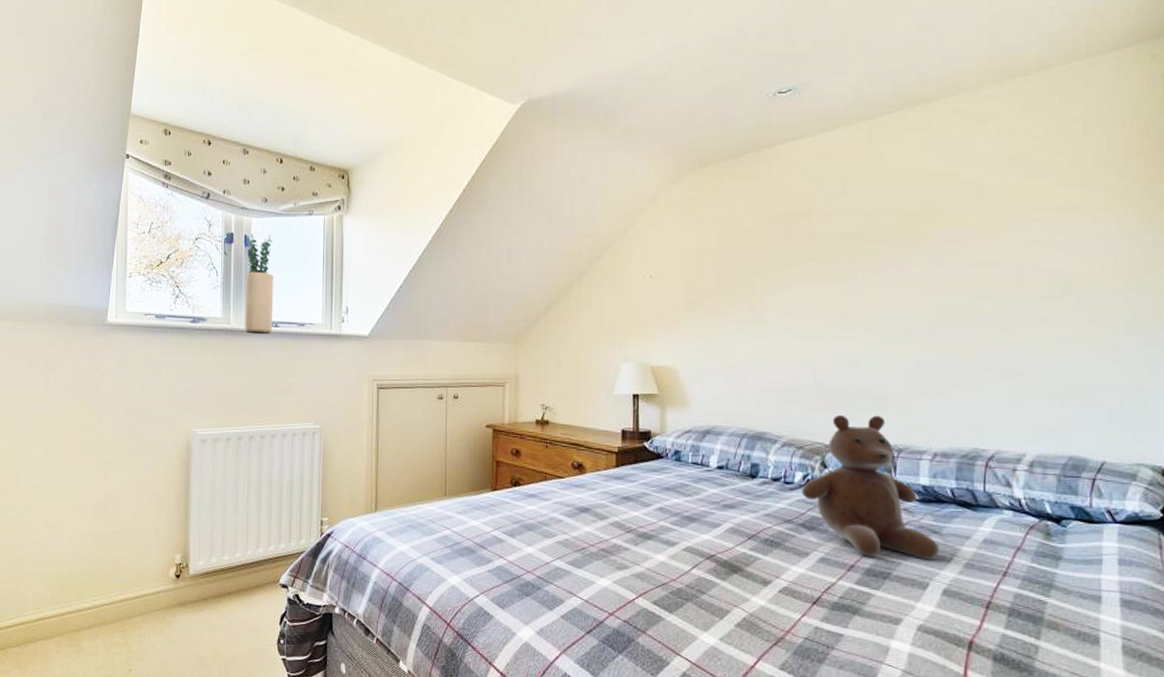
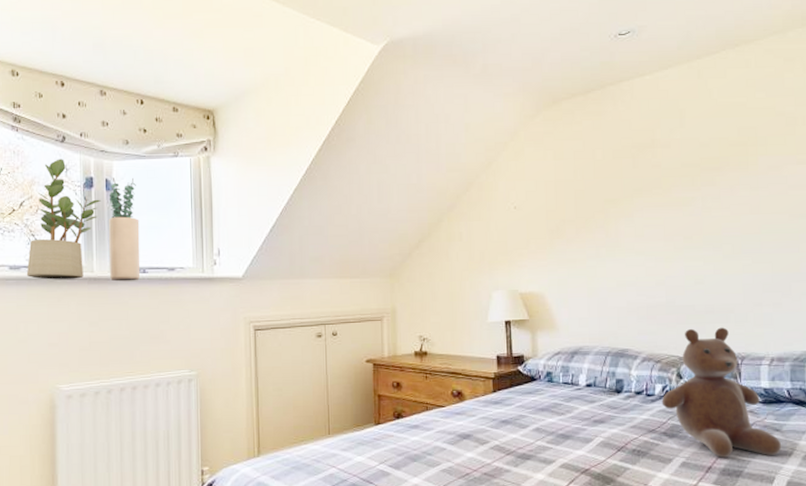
potted plant: none [170,214,240,330] -> present [26,159,101,280]

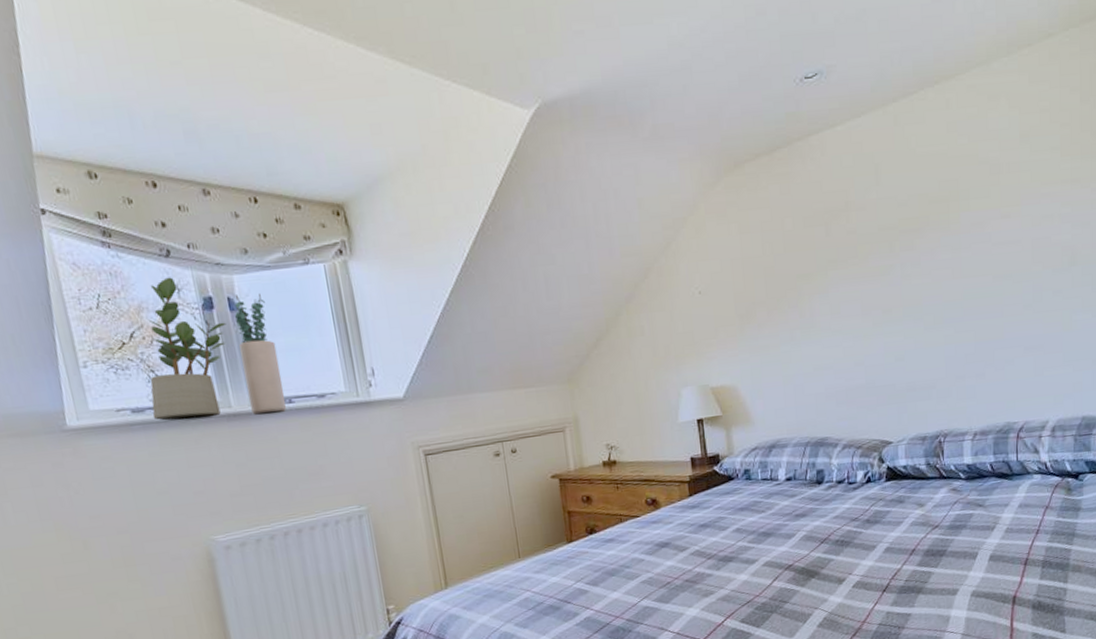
teddy bear: present [661,327,782,458] -> none [864,405,985,539]

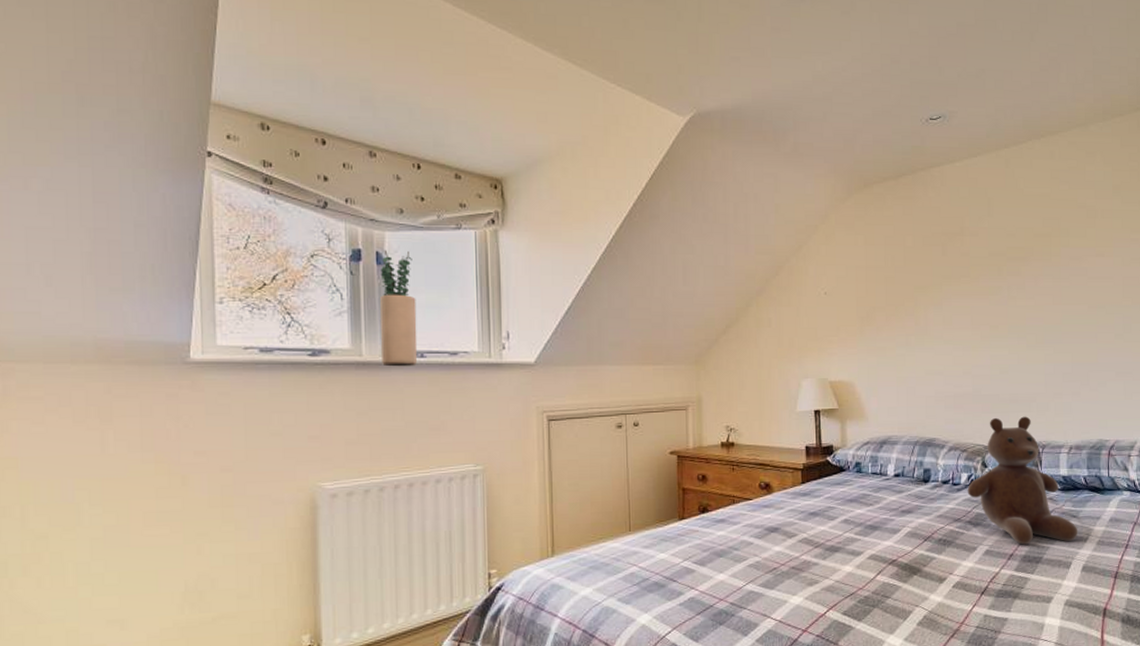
potted plant: present [148,277,226,421] -> none [280,227,371,364]
teddy bear: none [864,405,985,539] -> present [967,416,1078,545]

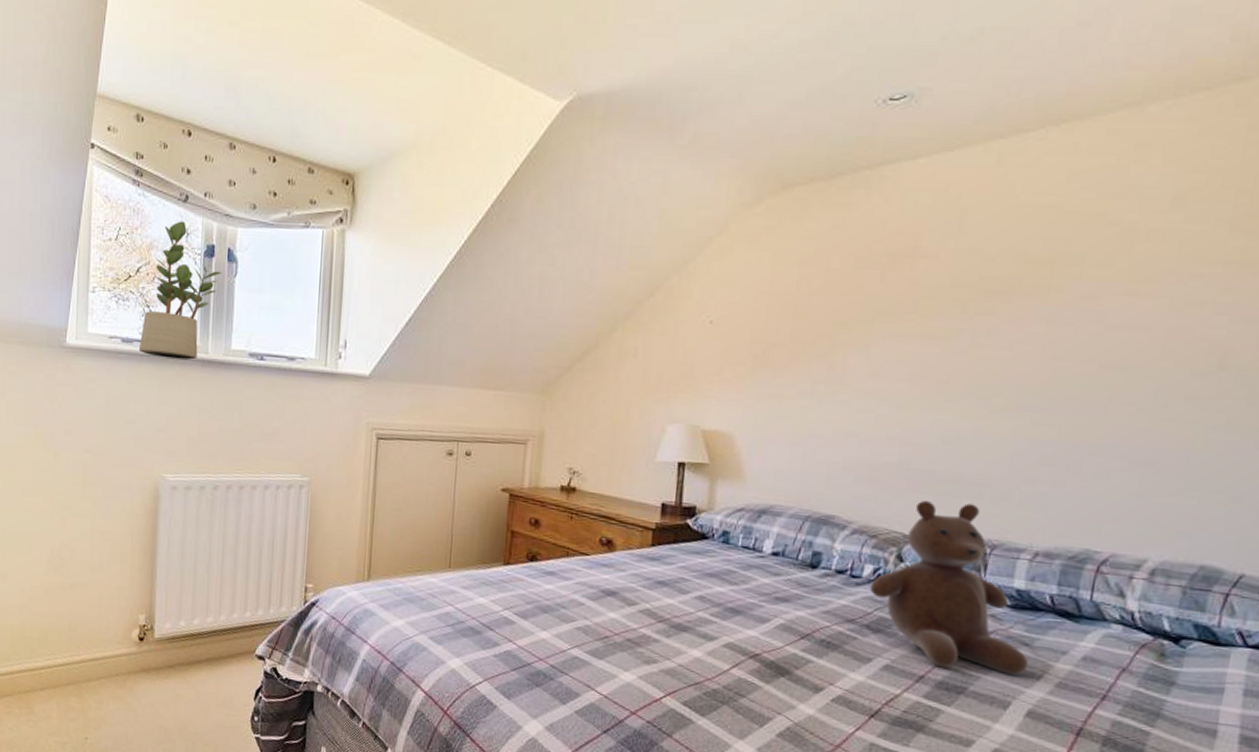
potted plant: none [280,227,371,364] -> present [138,221,222,360]
vase: present [380,250,418,367] -> none [225,247,261,369]

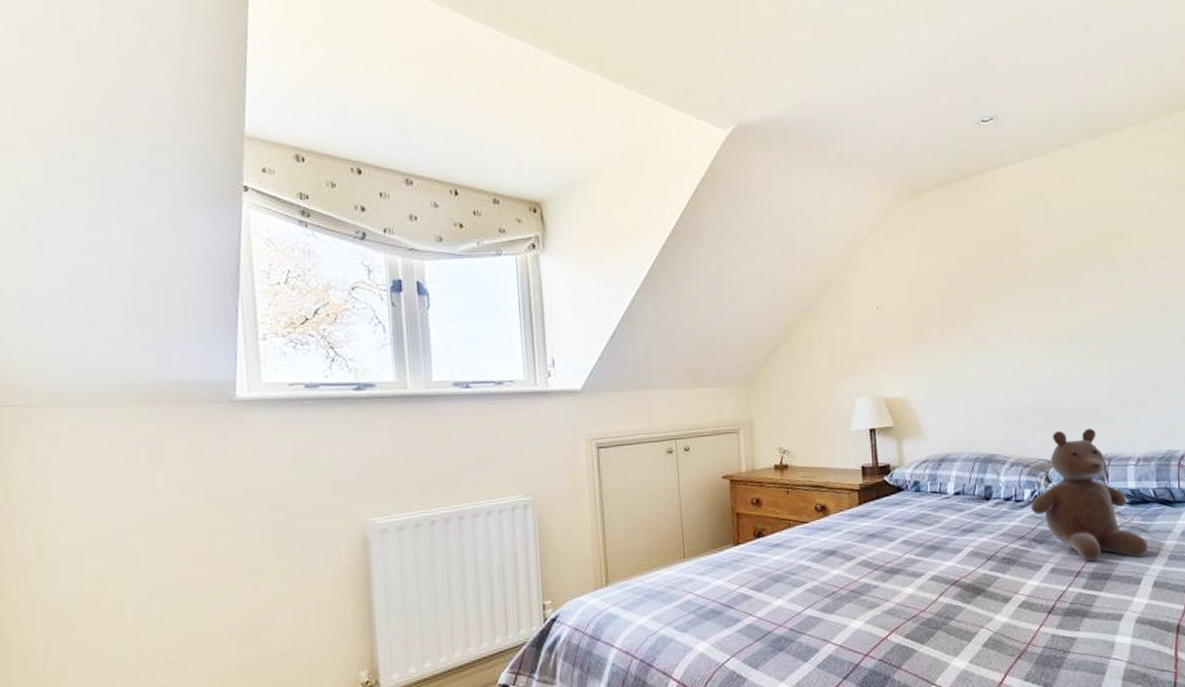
potted plant: present [138,221,222,360] -> none [326,258,412,399]

